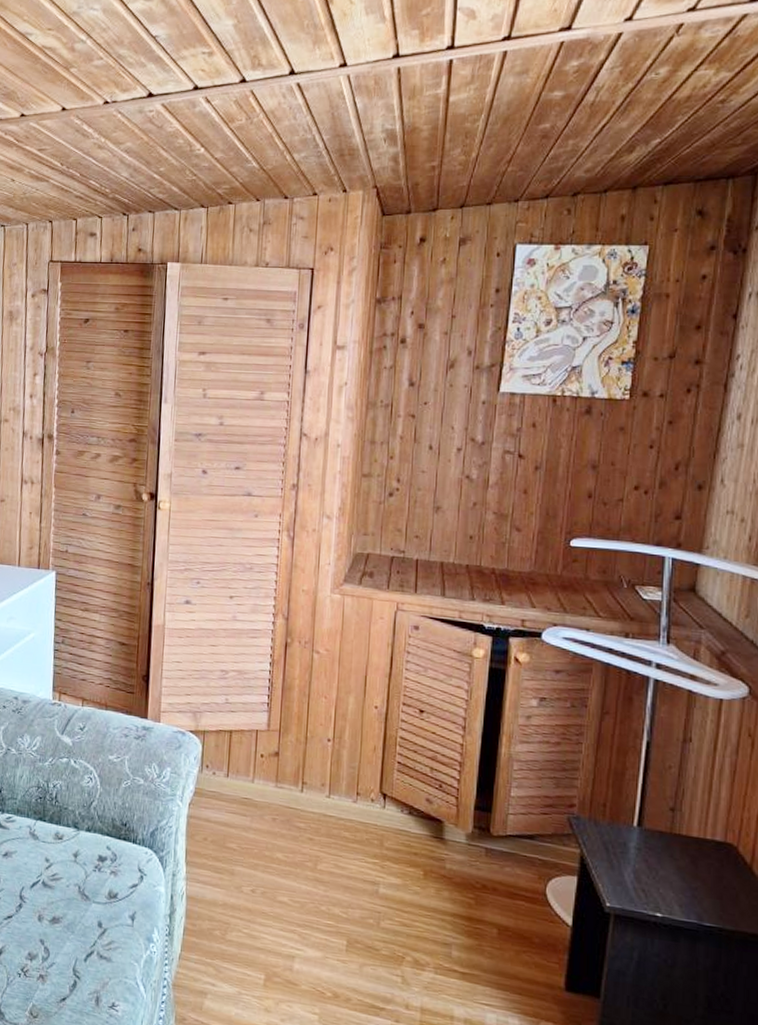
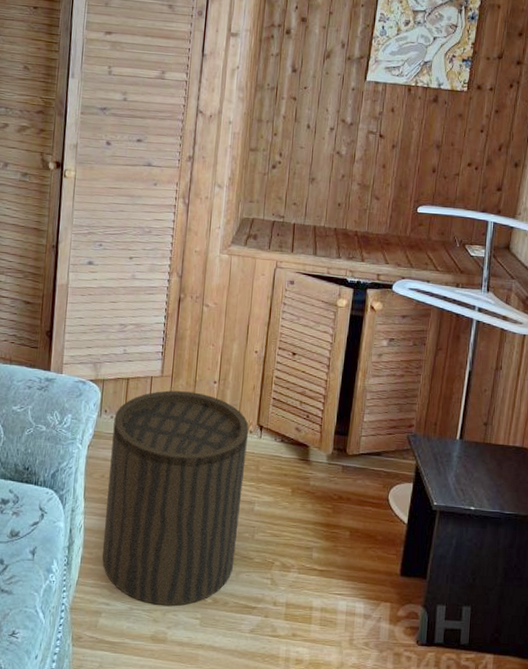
stool: none [207,746,370,996] -> present [102,390,249,606]

